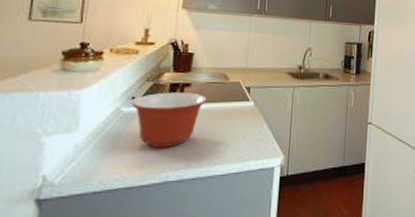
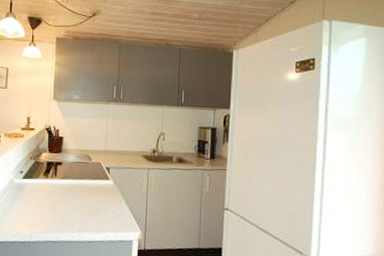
mixing bowl: present [131,92,207,149] -> none [20,169,75,214]

